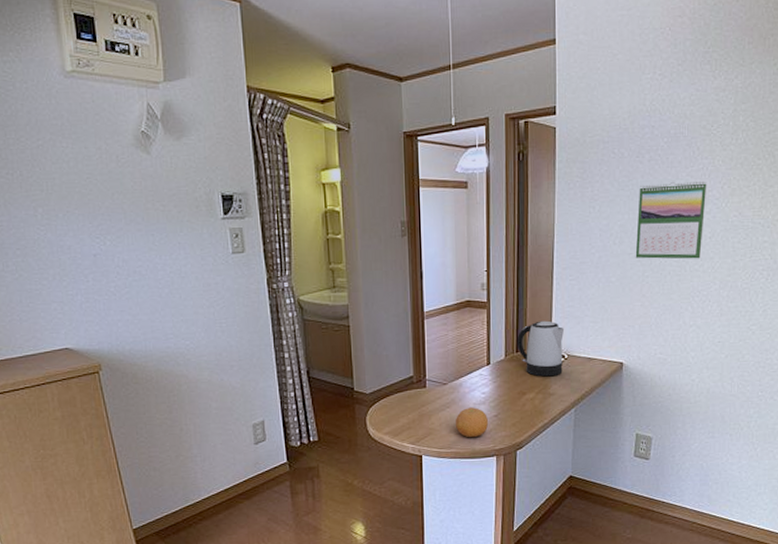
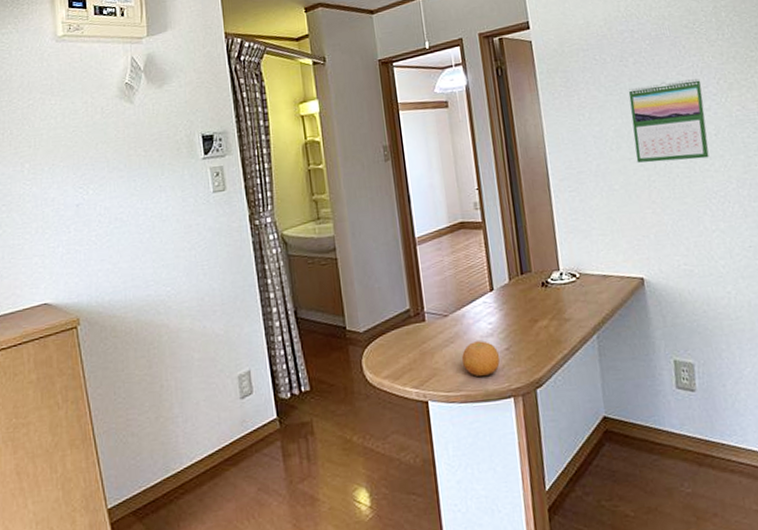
kettle: present [517,320,565,377] -> none [519,237,577,301]

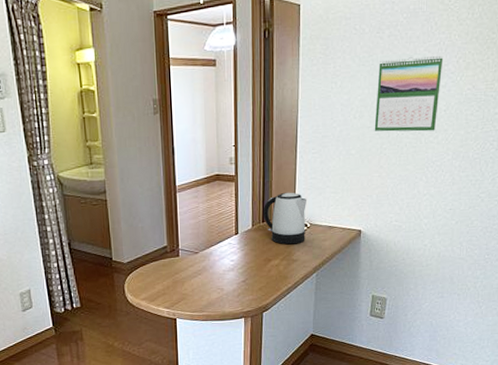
fruit: present [461,340,500,377] -> none [206,274,237,302]
kettle: none [519,237,577,301] -> present [263,192,308,245]

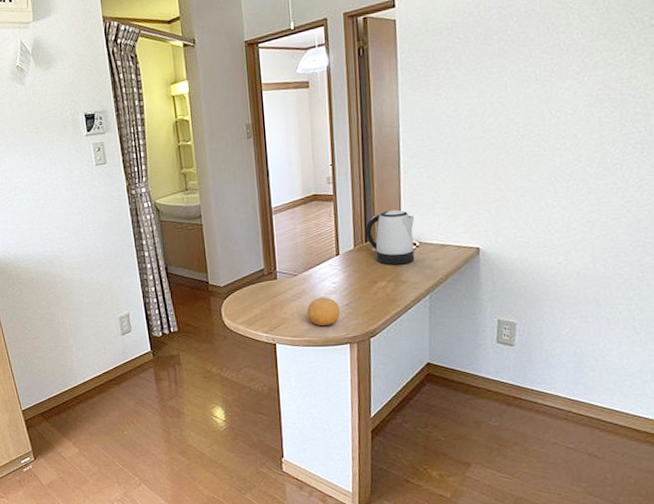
fruit: none [206,274,237,302] -> present [306,297,341,327]
calendar: present [374,56,444,132] -> none [487,57,566,142]

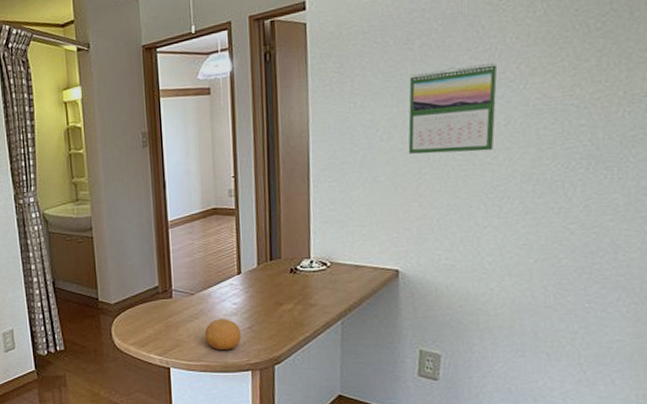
kettle: present [365,209,415,265] -> none [270,226,326,287]
calendar: none [487,57,566,142] -> present [408,63,498,154]

